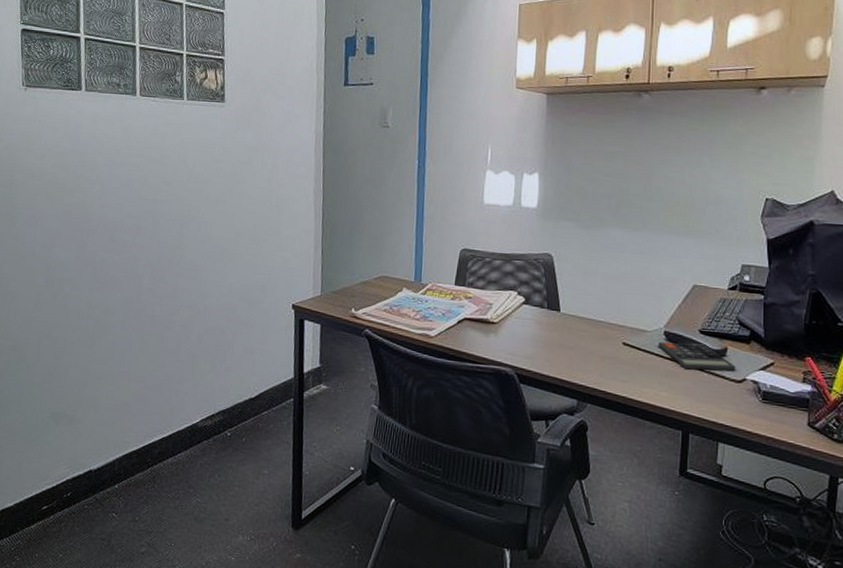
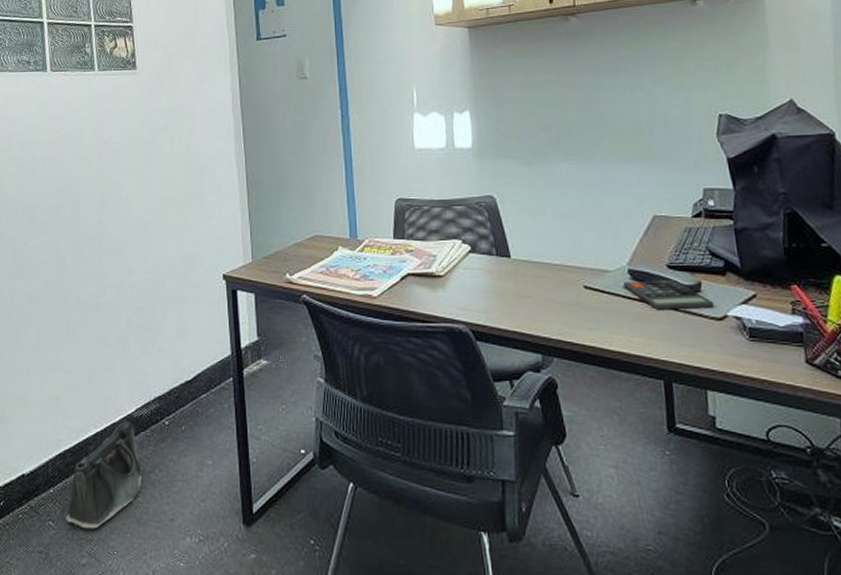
saddlebag: none [128,429,203,523] -> present [66,420,143,529]

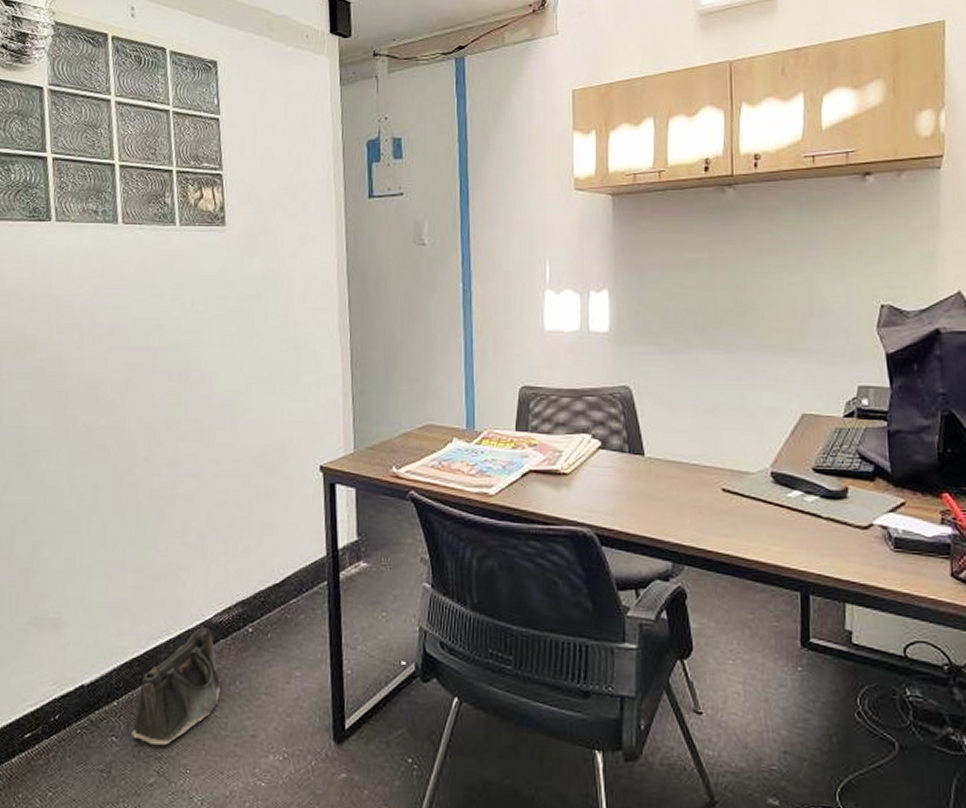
calculator: present [622,279,715,310] -> none [764,483,860,517]

